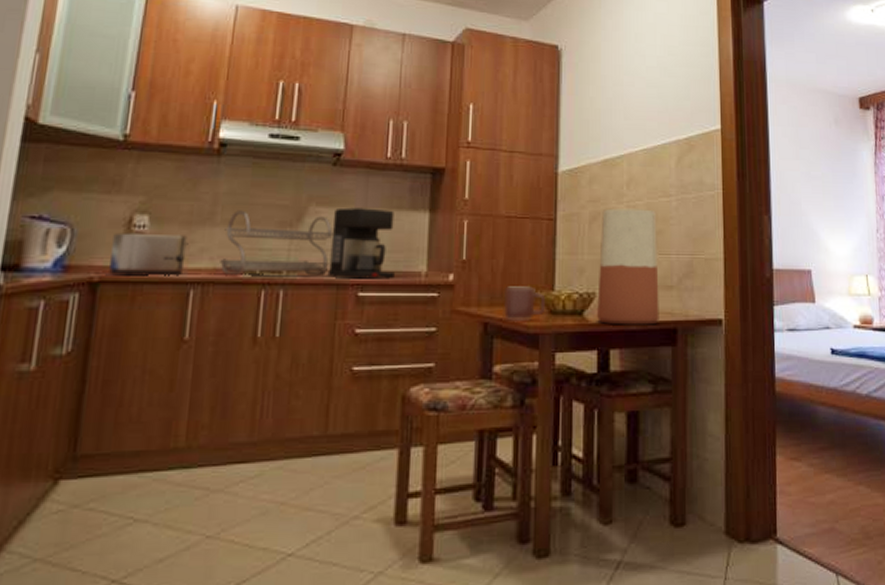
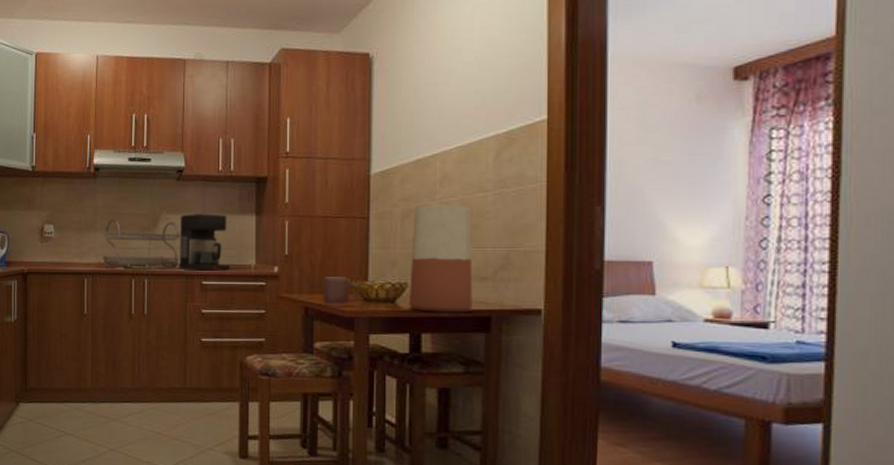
toaster: present [109,232,189,276] -> none [33,238,81,269]

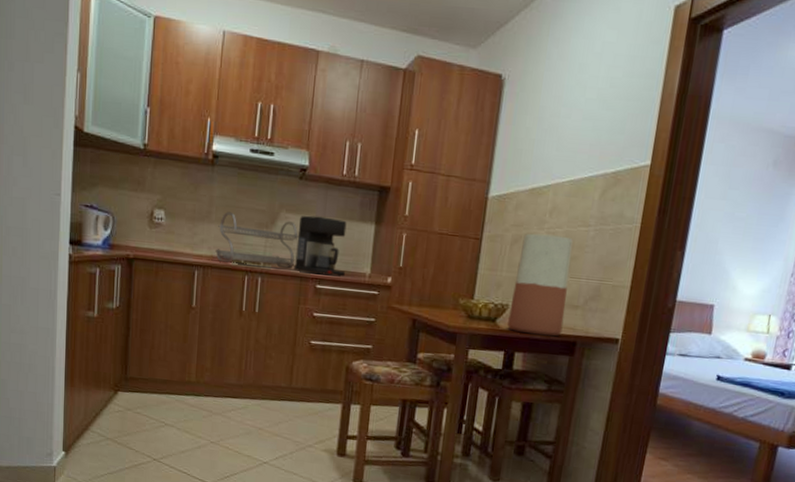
mug: present [322,277,360,308] -> none [430,292,466,322]

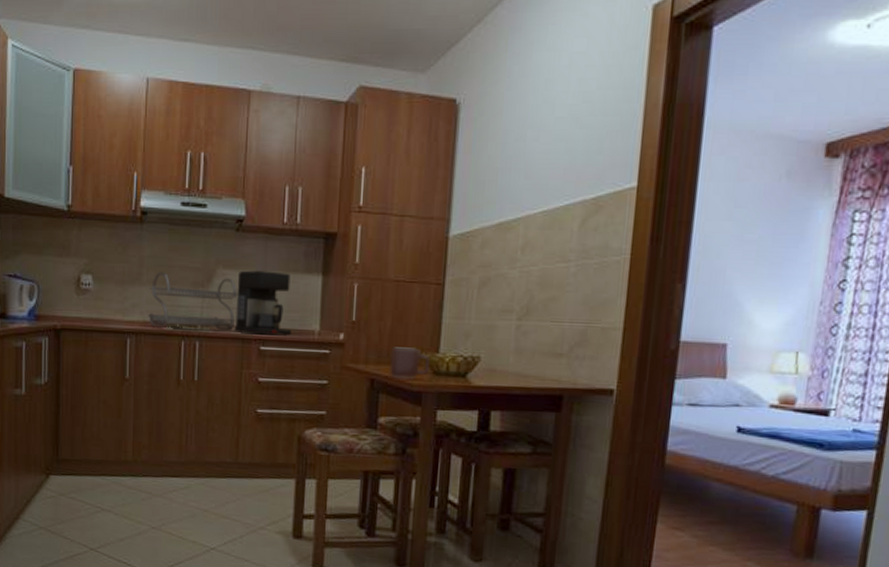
mug: none [430,292,466,322] -> present [390,347,431,380]
vase: present [507,233,574,337] -> none [480,274,552,391]

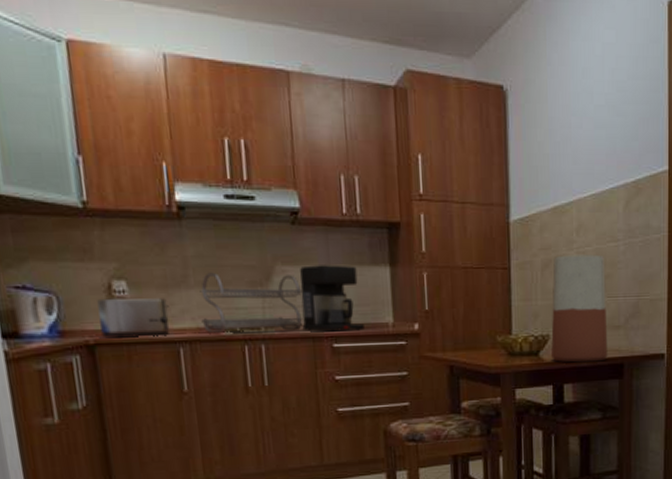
toaster: none [67,289,123,327] -> present [97,297,170,338]
mug: present [390,347,431,380] -> none [466,332,505,364]
vase: none [480,274,552,391] -> present [551,254,608,363]

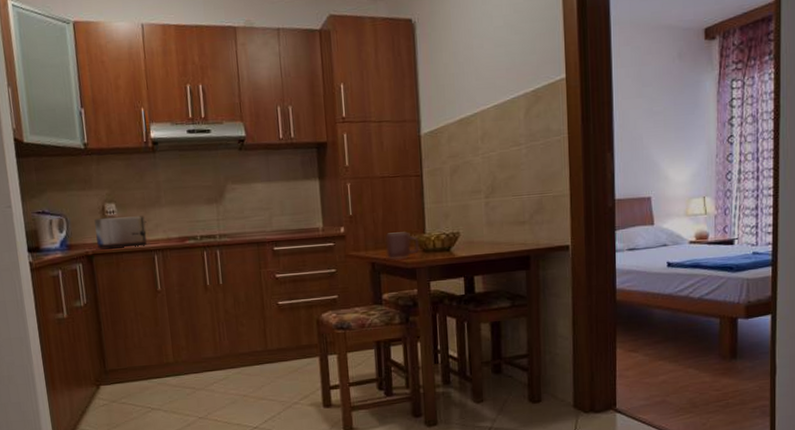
dish rack: present [200,272,303,335] -> none [169,191,249,243]
coffee maker: present [300,265,364,332] -> none [246,181,299,238]
mug: none [466,332,505,364] -> present [385,231,420,261]
vase: present [551,254,608,363] -> none [461,158,515,257]

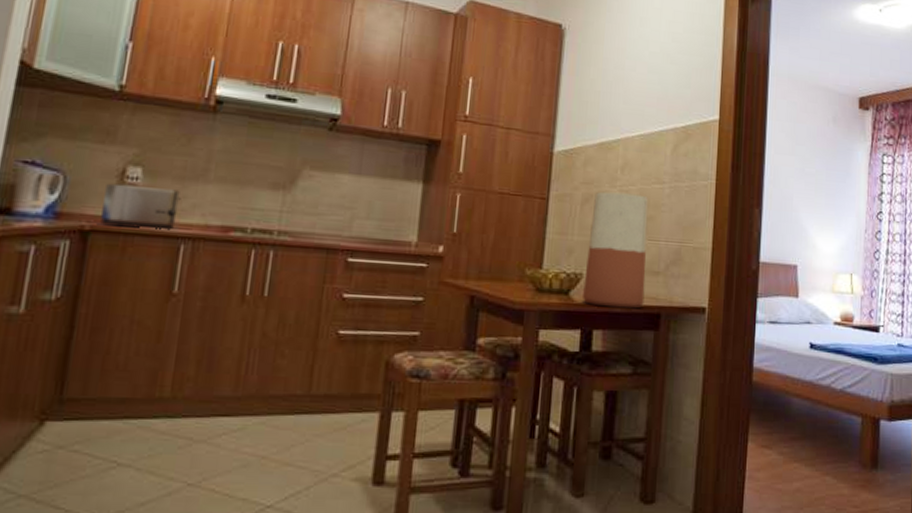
mug: present [385,231,420,261] -> none [491,261,534,298]
vase: none [461,158,515,257] -> present [583,191,649,309]

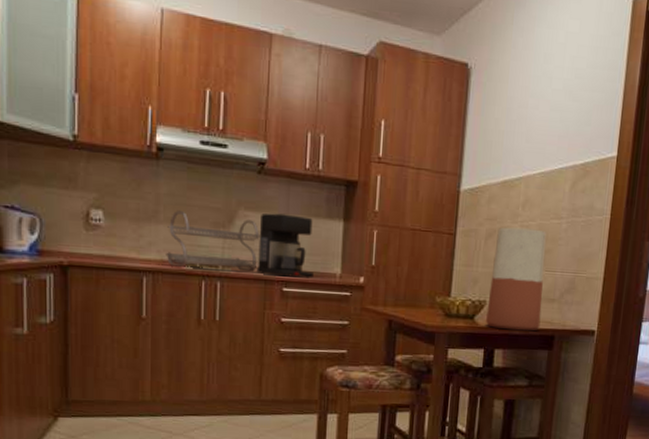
toaster: present [100,183,181,230] -> none [75,224,138,265]
dish rack: none [211,168,326,239] -> present [166,210,260,272]
coffee maker: none [318,173,388,247] -> present [256,213,313,279]

